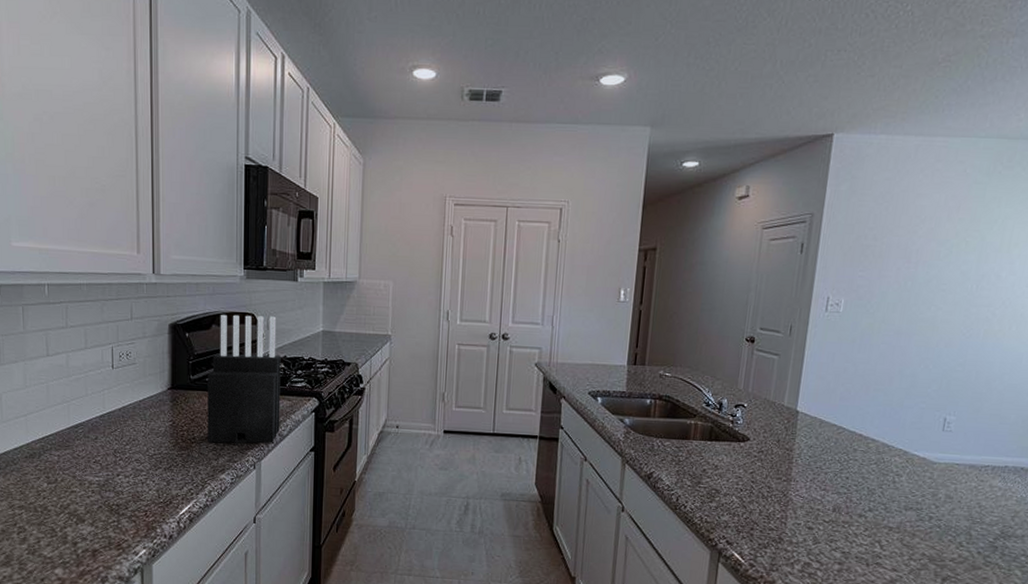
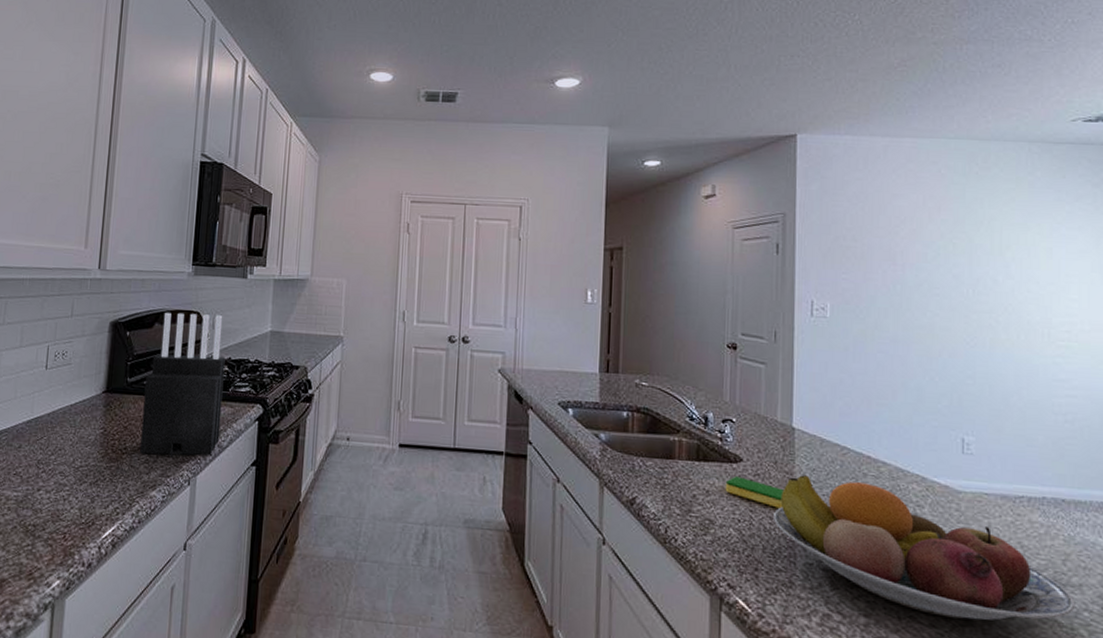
dish sponge: none [731,453,783,479] -> present [725,476,784,509]
fruit bowl: none [771,451,1016,565] -> present [774,475,1075,621]

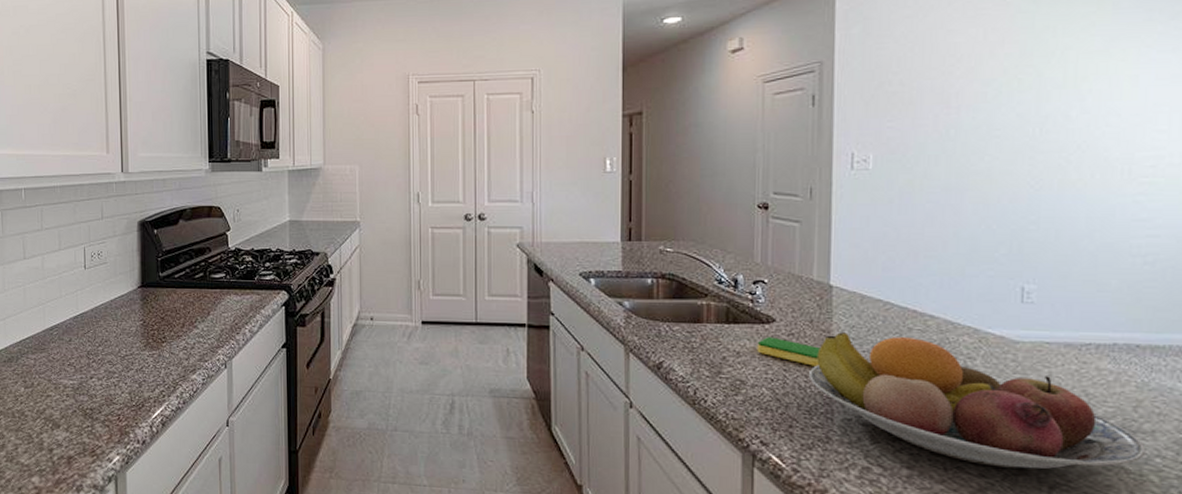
knife block: present [140,313,225,458] -> none [176,209,250,344]

